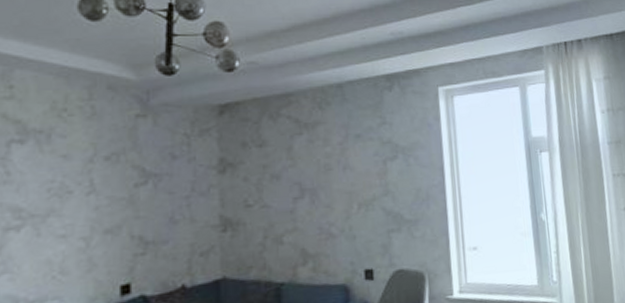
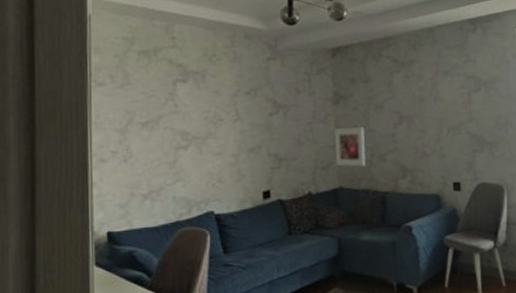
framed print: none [218,202,257,252] -> present [334,127,366,167]

